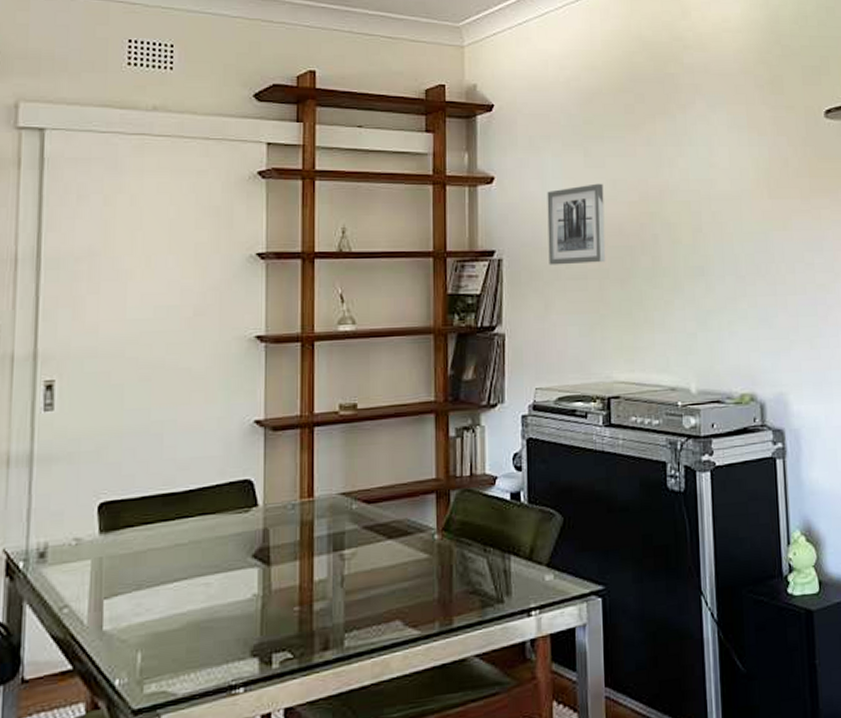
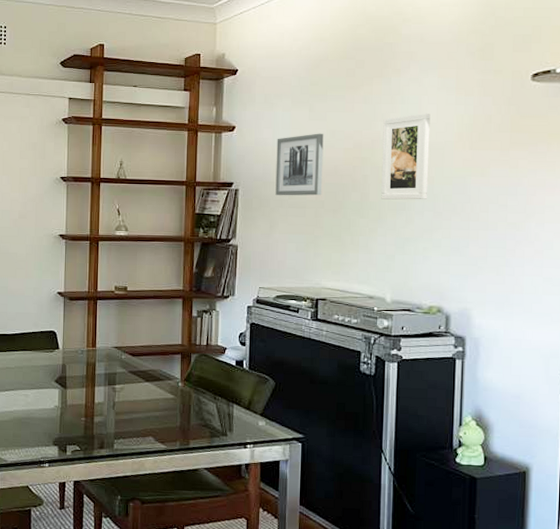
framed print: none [671,156,728,264] -> present [381,113,430,200]

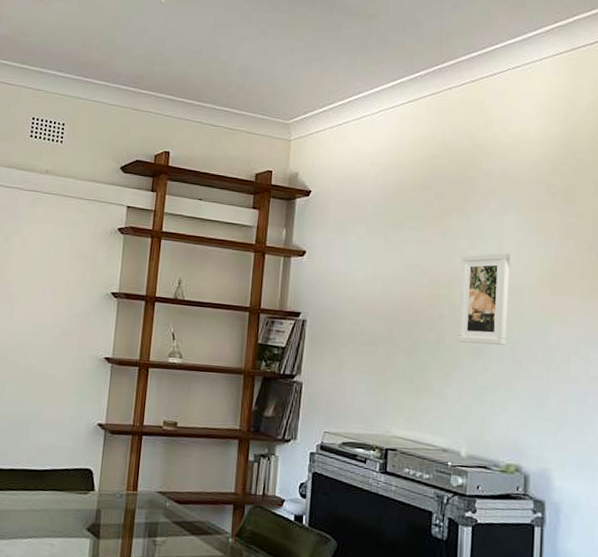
wall art: present [275,133,324,196] -> none [345,265,399,334]

